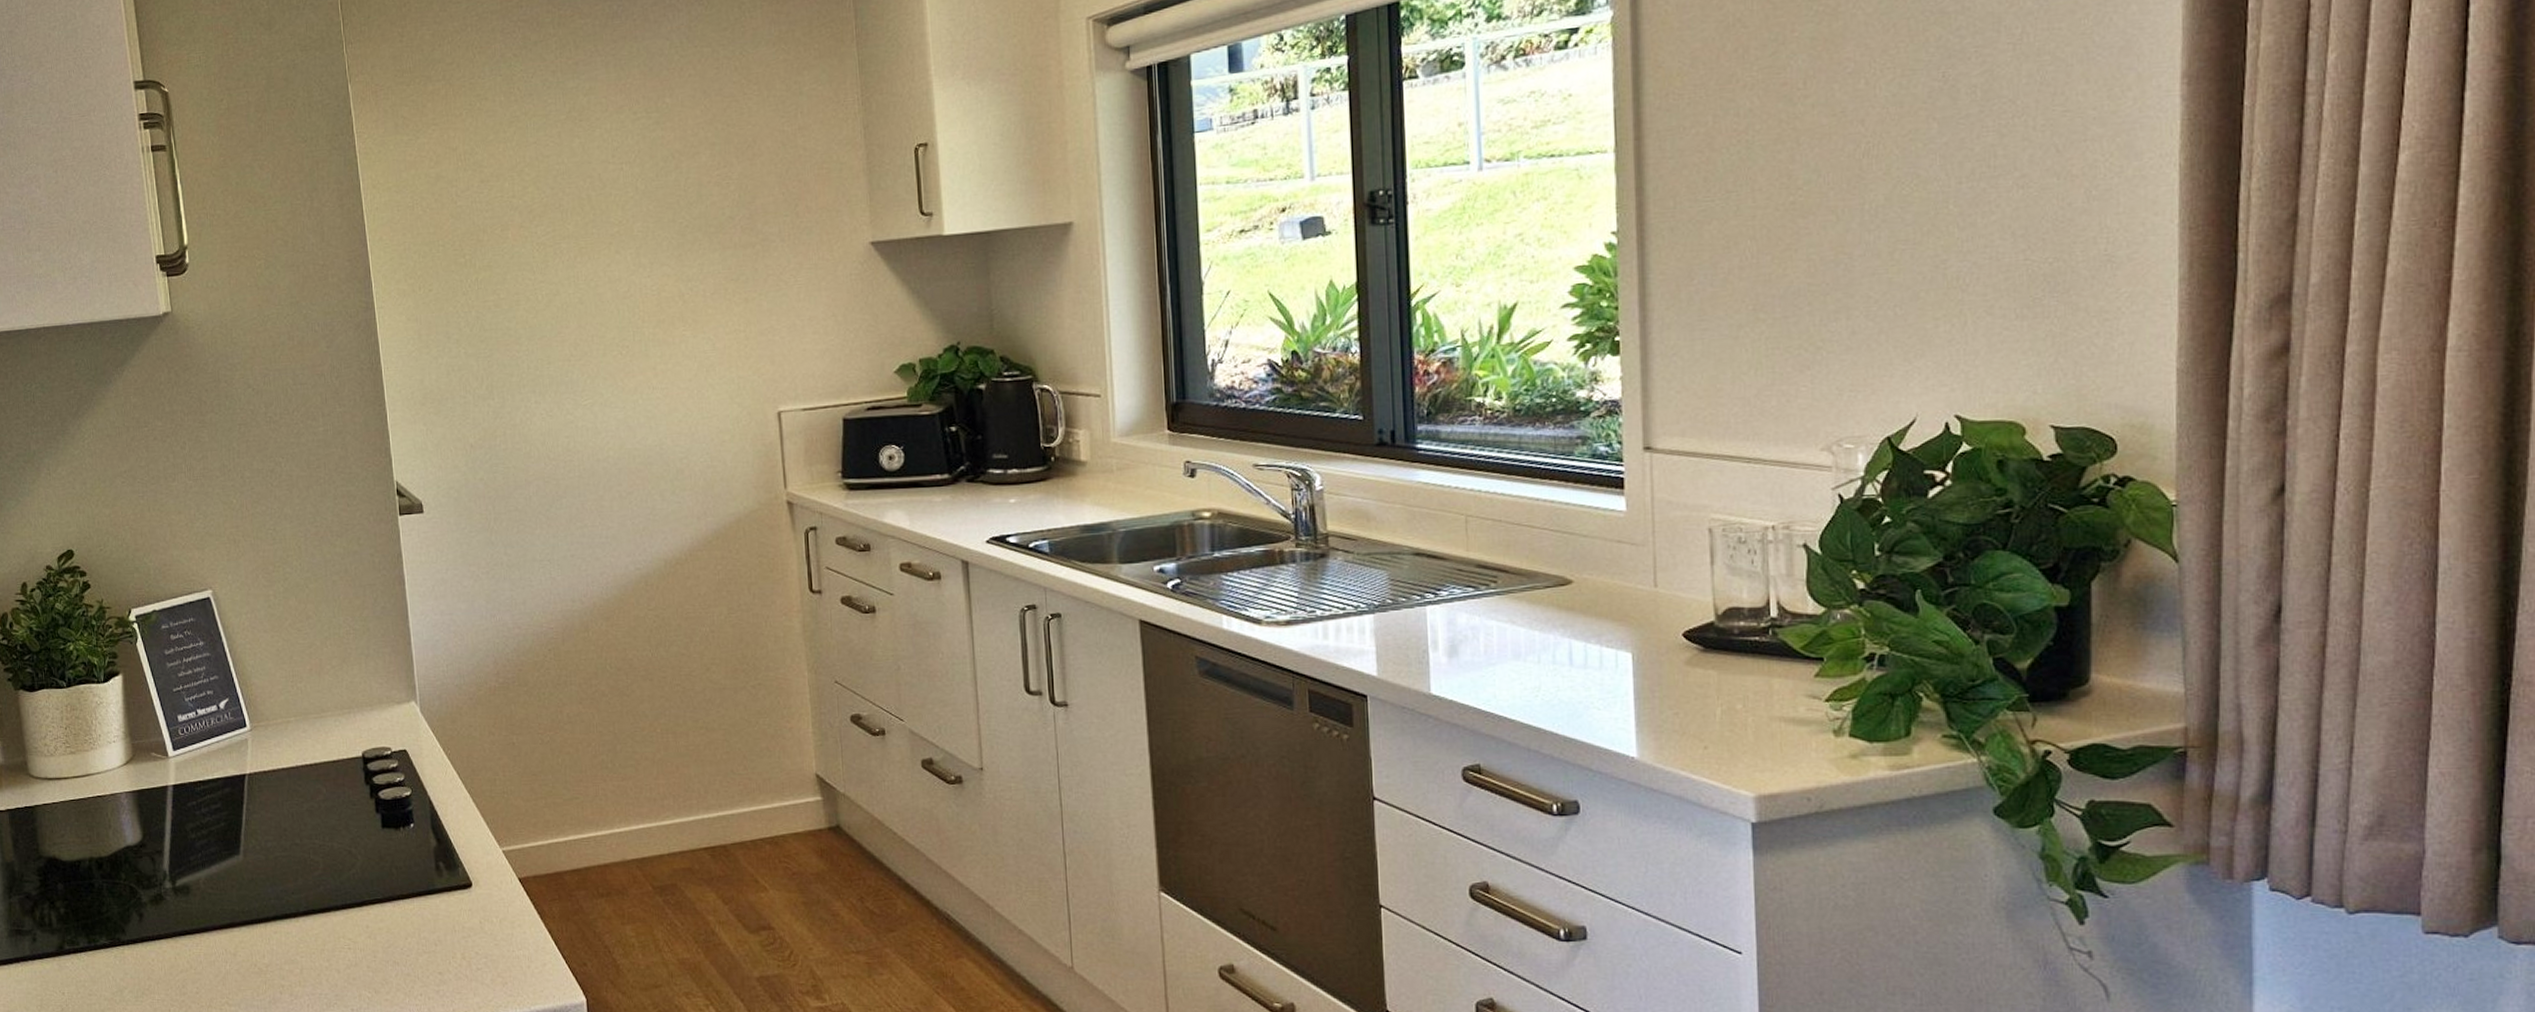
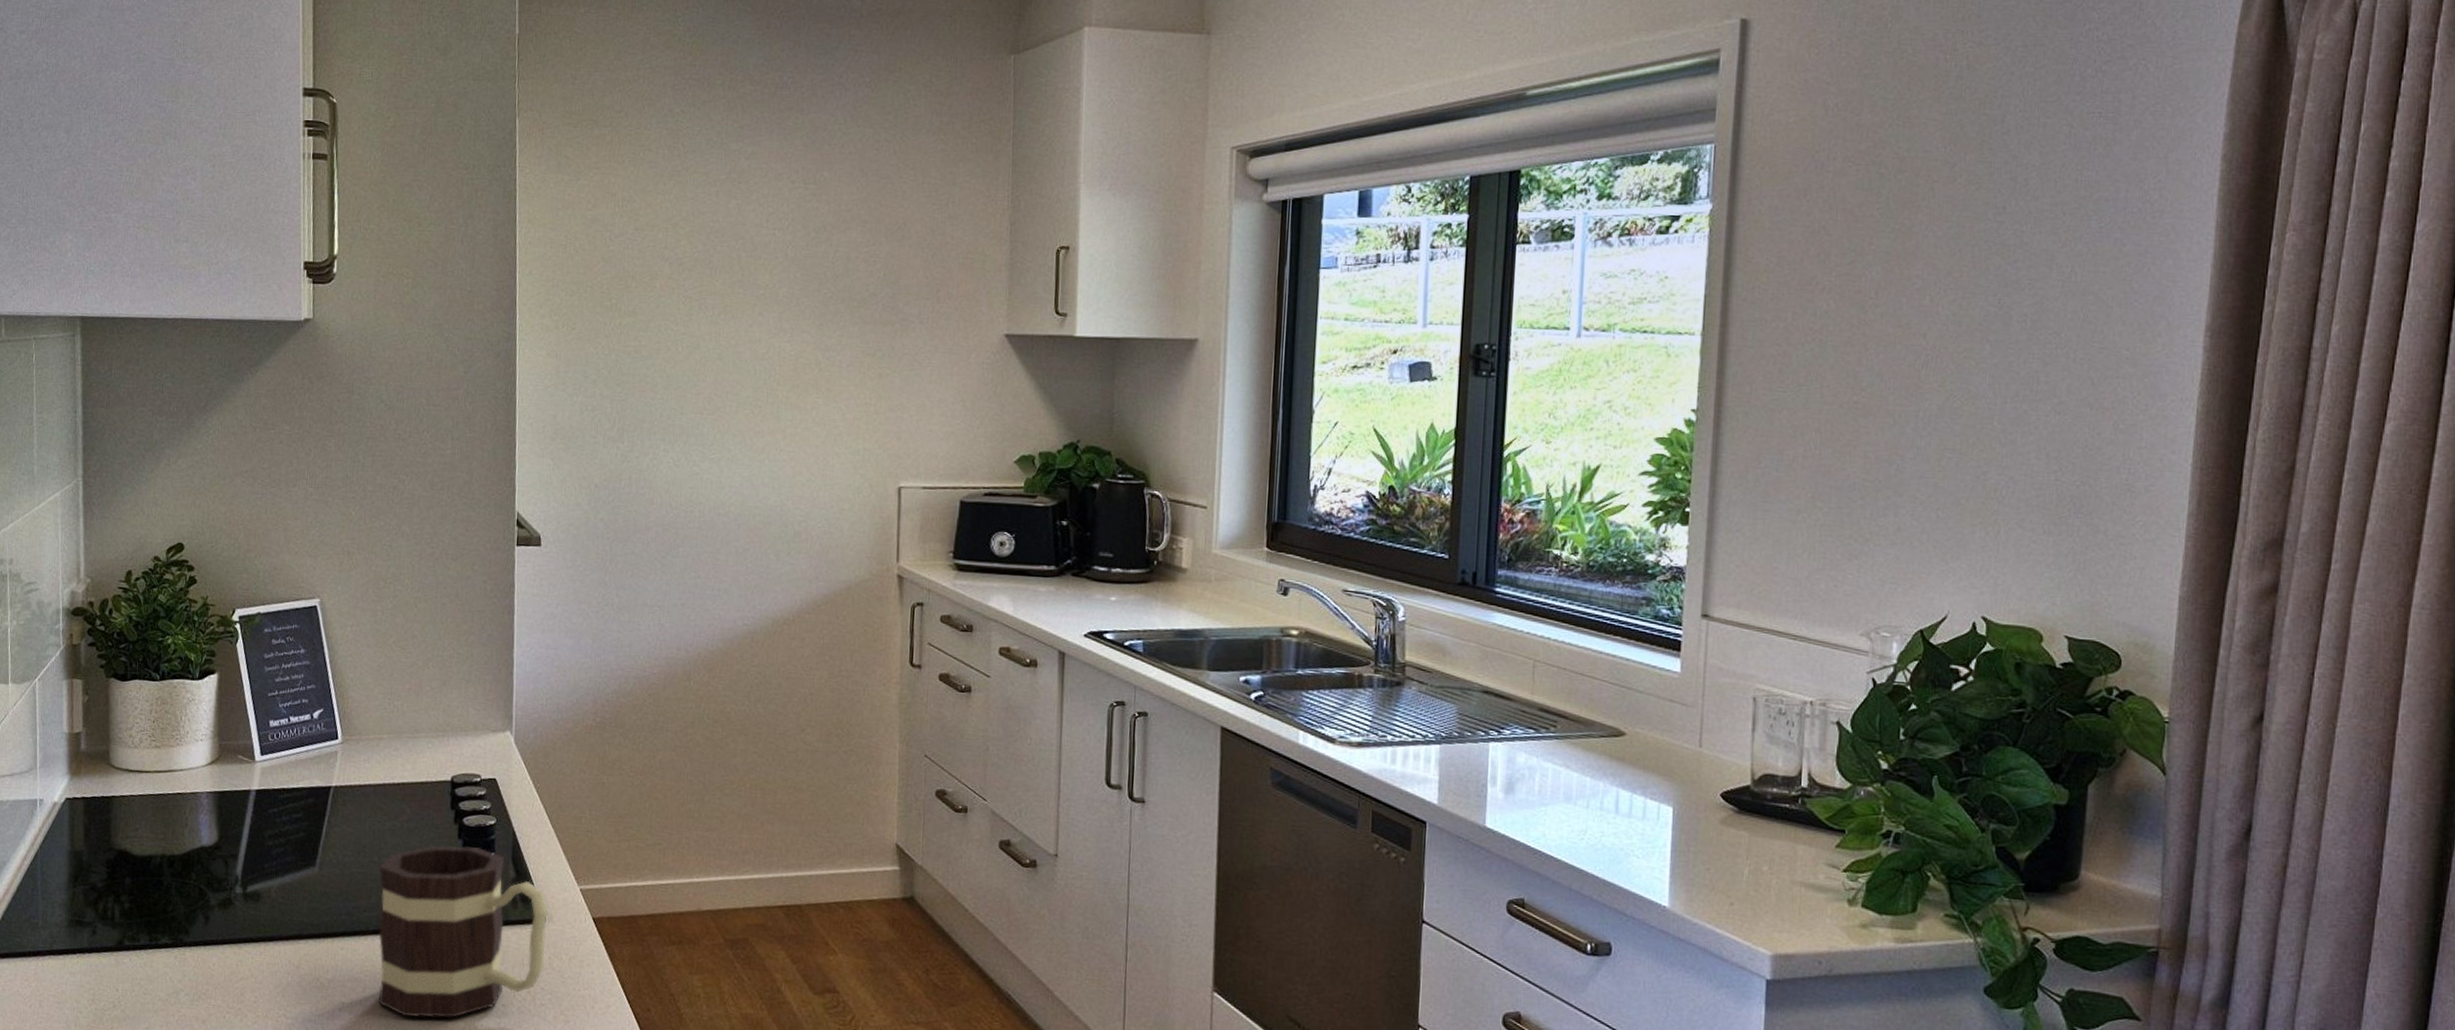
mug: none [303,820,476,994] -> present [378,846,548,1019]

